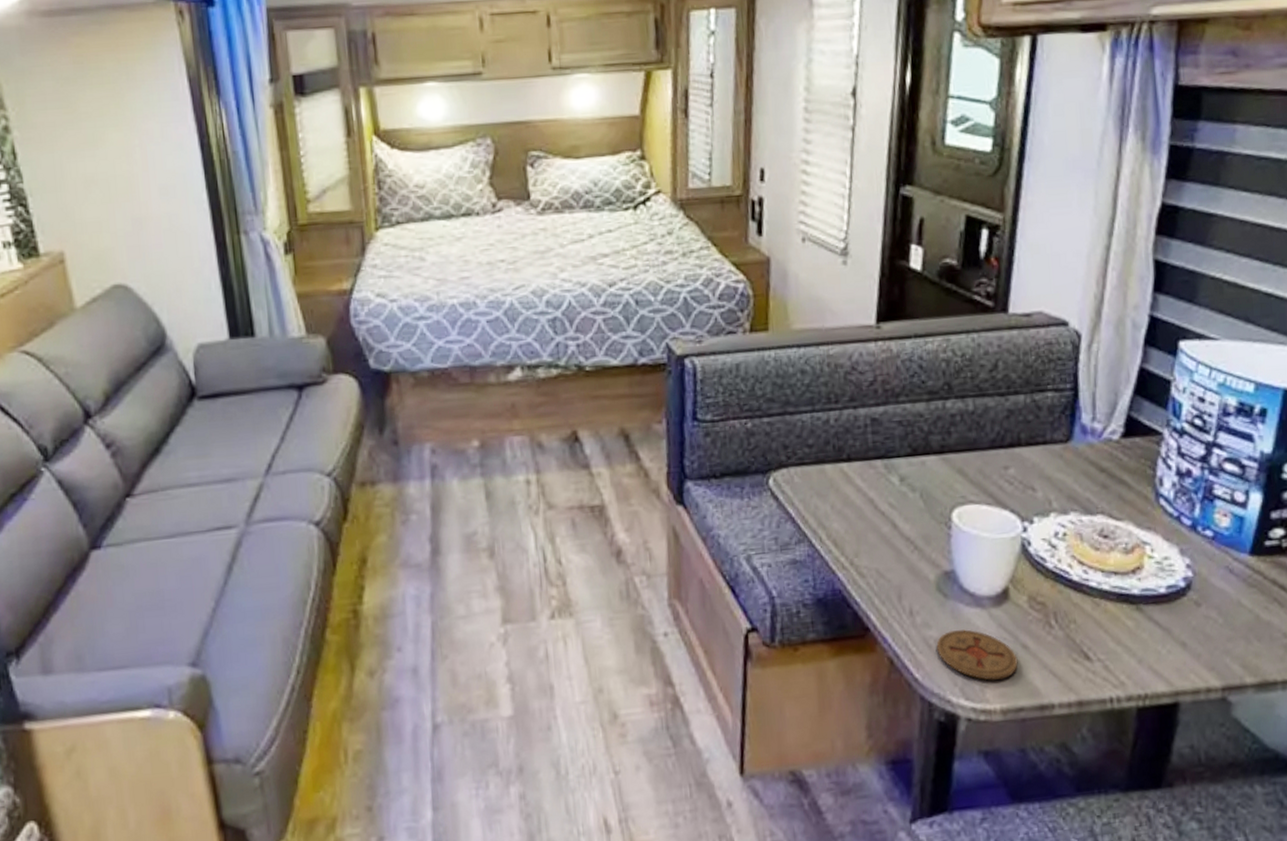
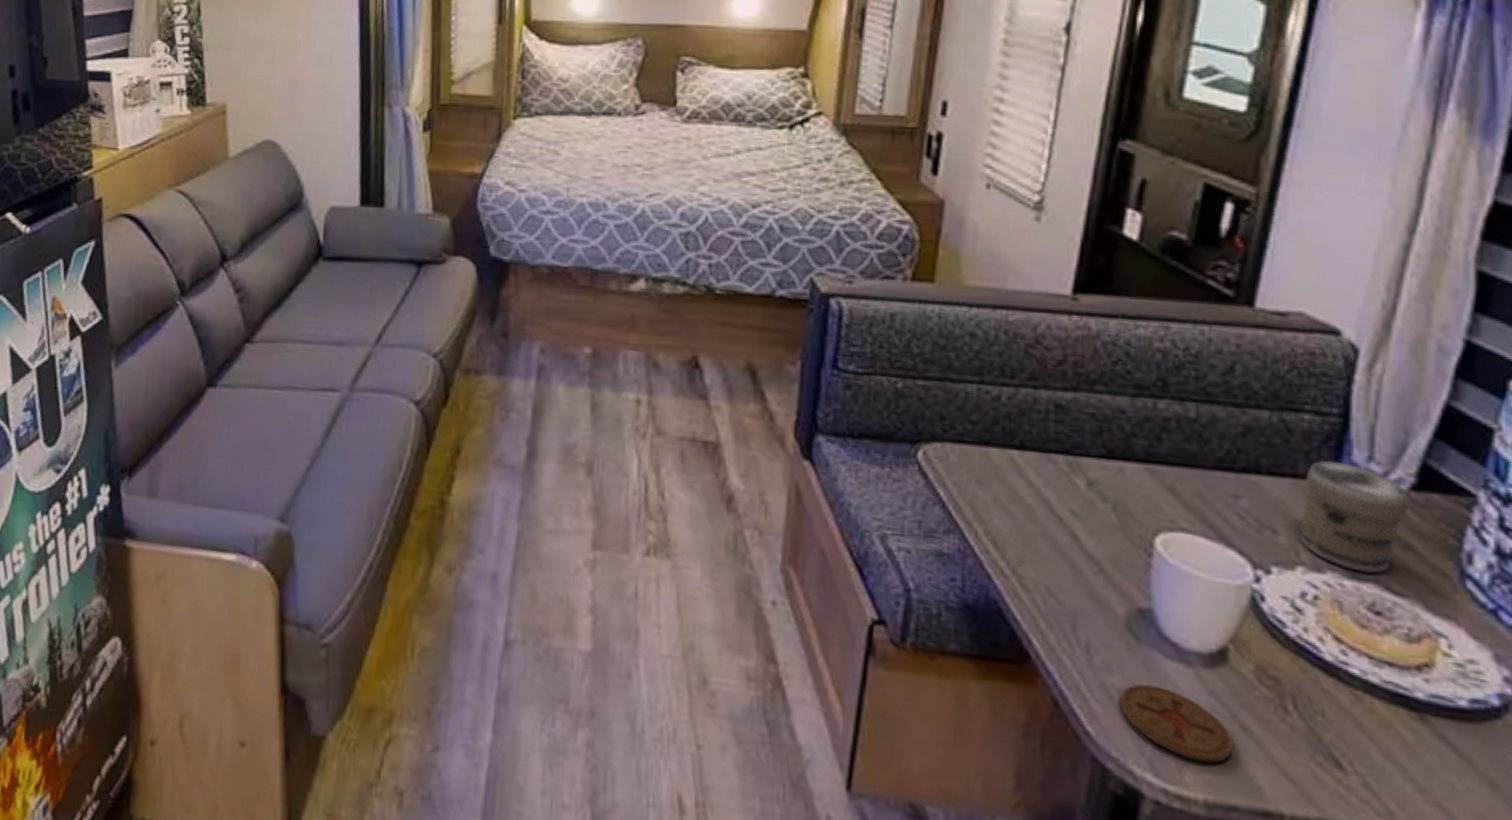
jar: none [1051,425,1121,508] -> present [1299,460,1409,574]

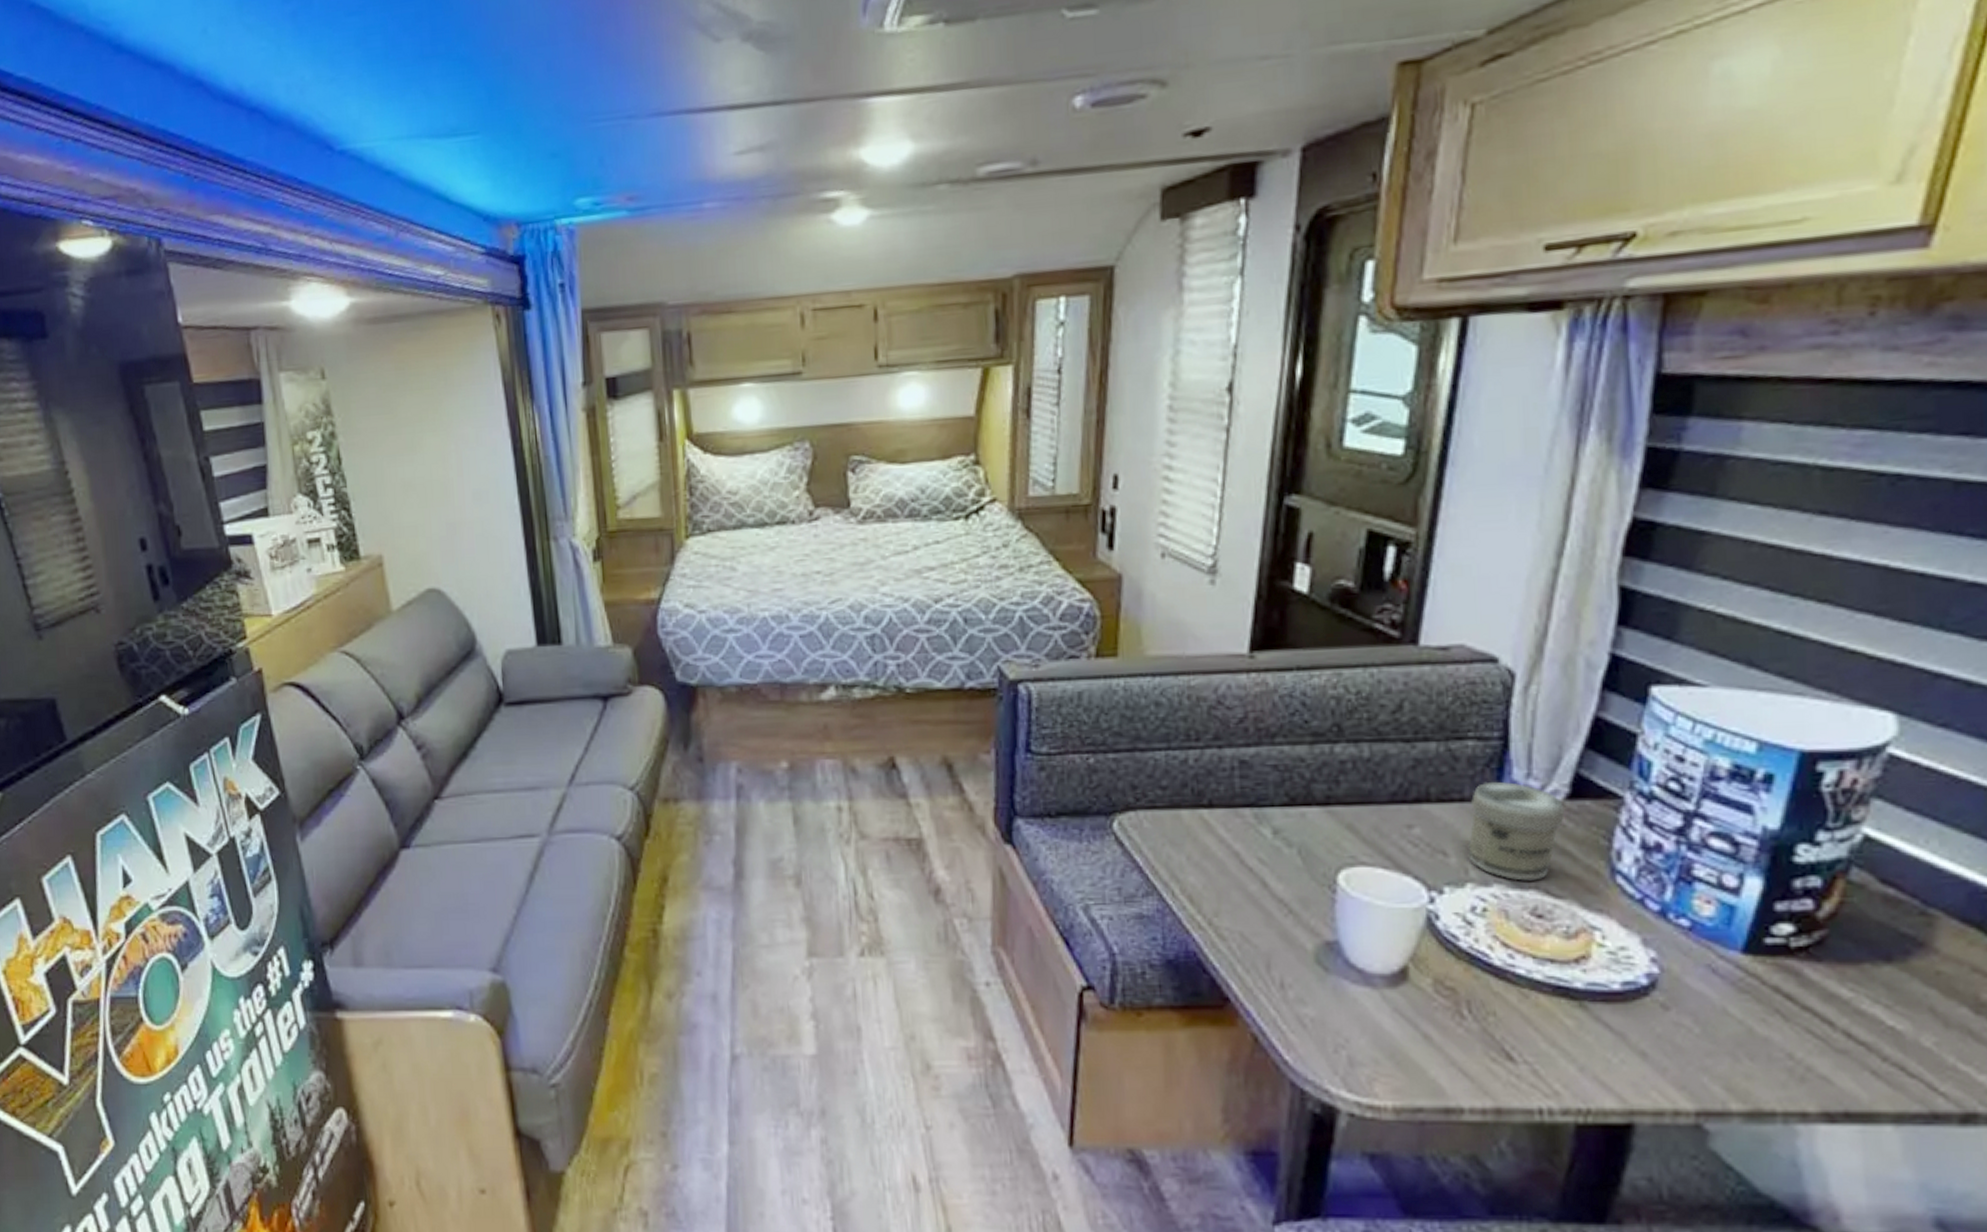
coaster: present [1119,684,1234,763] -> none [1313,1011,1418,1072]

